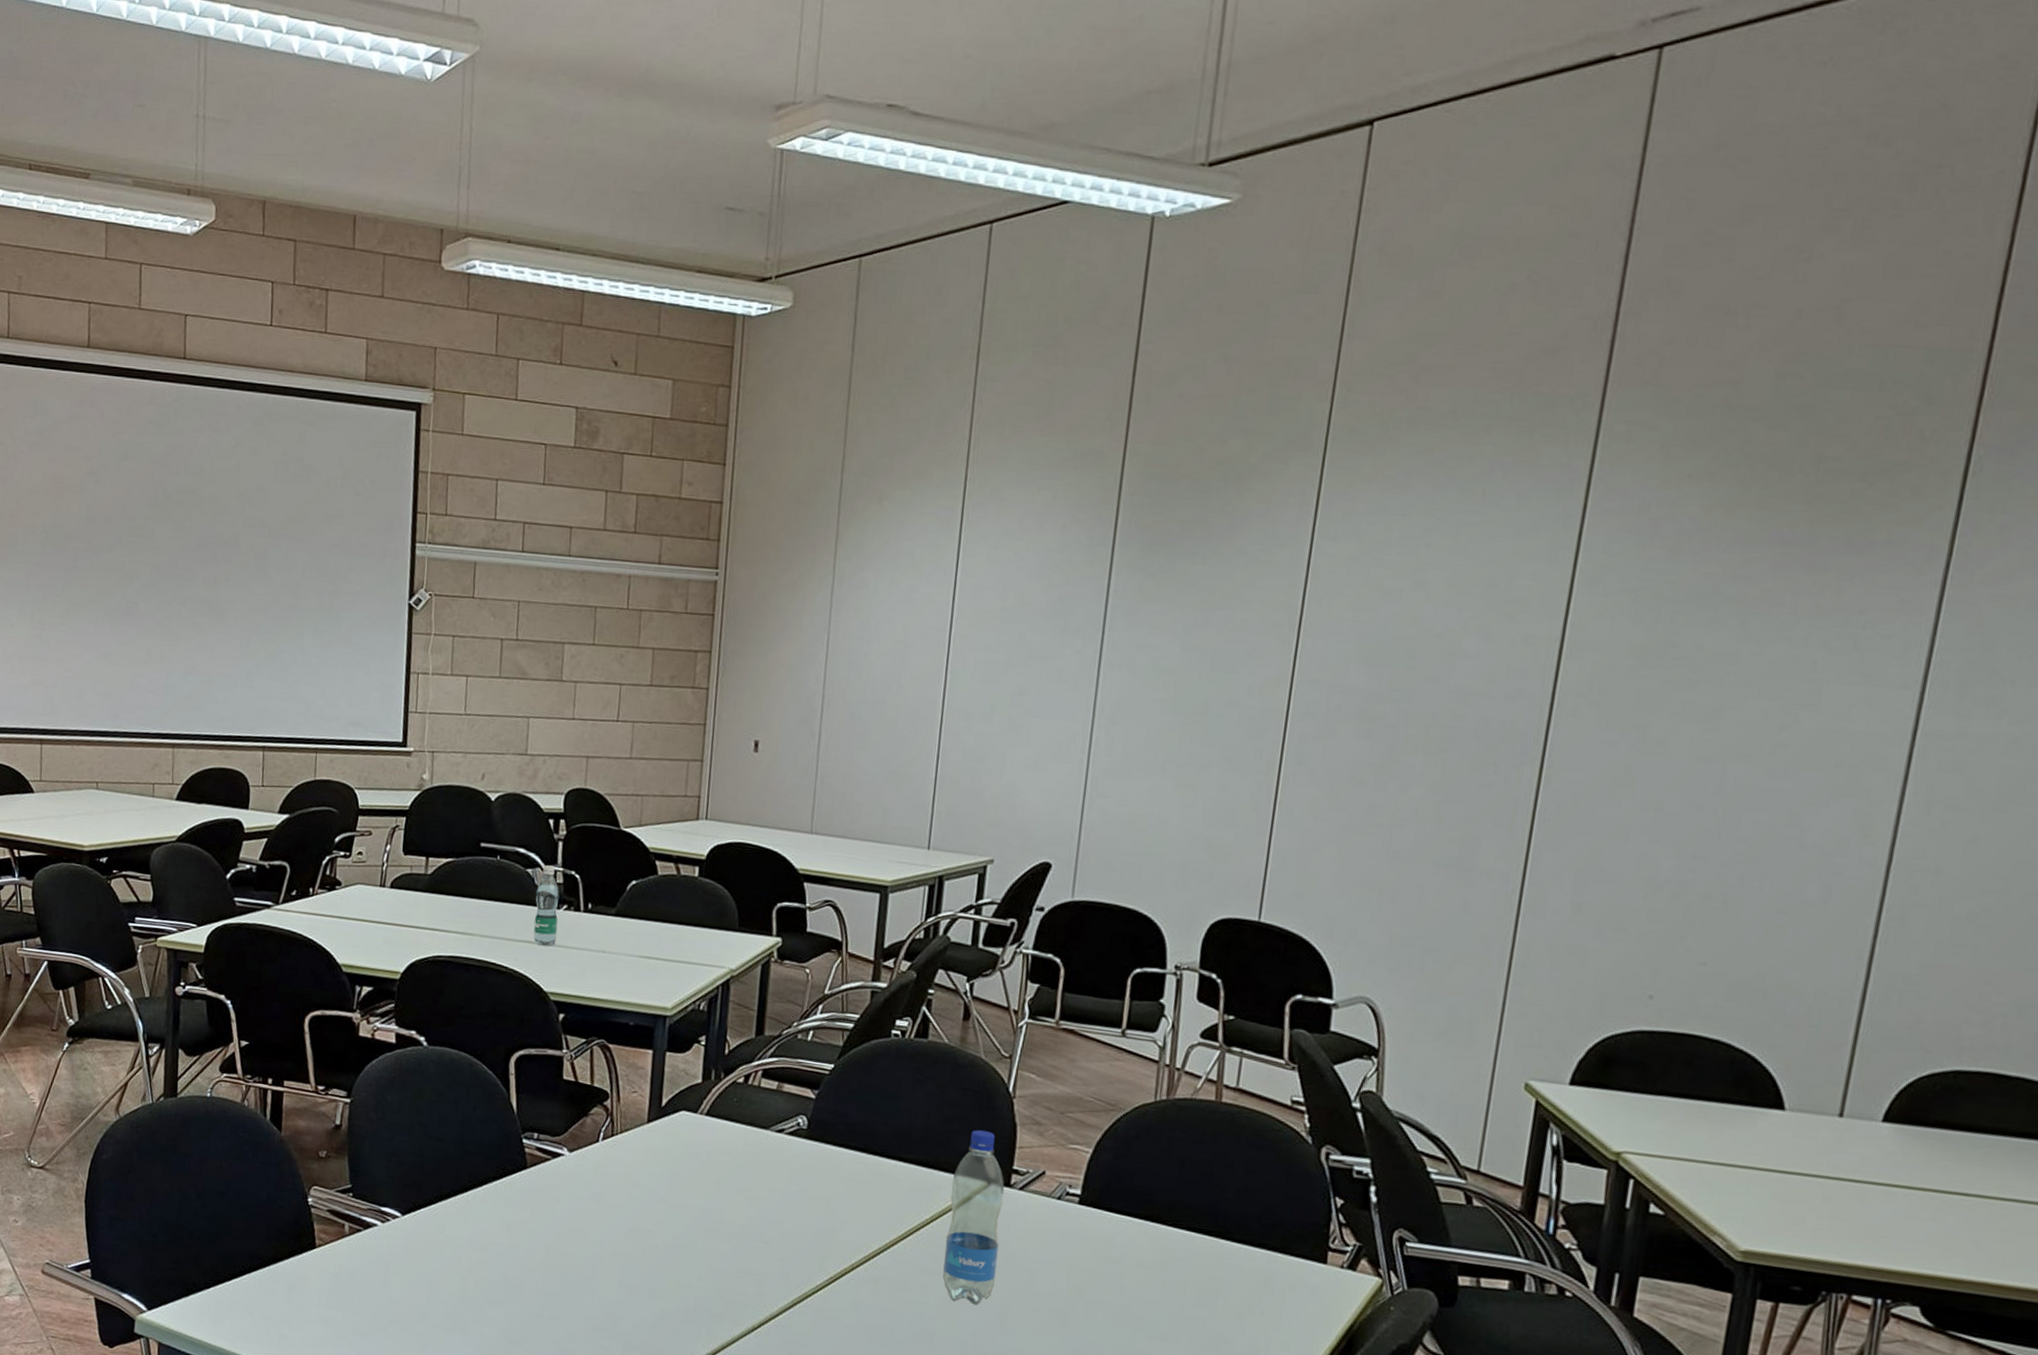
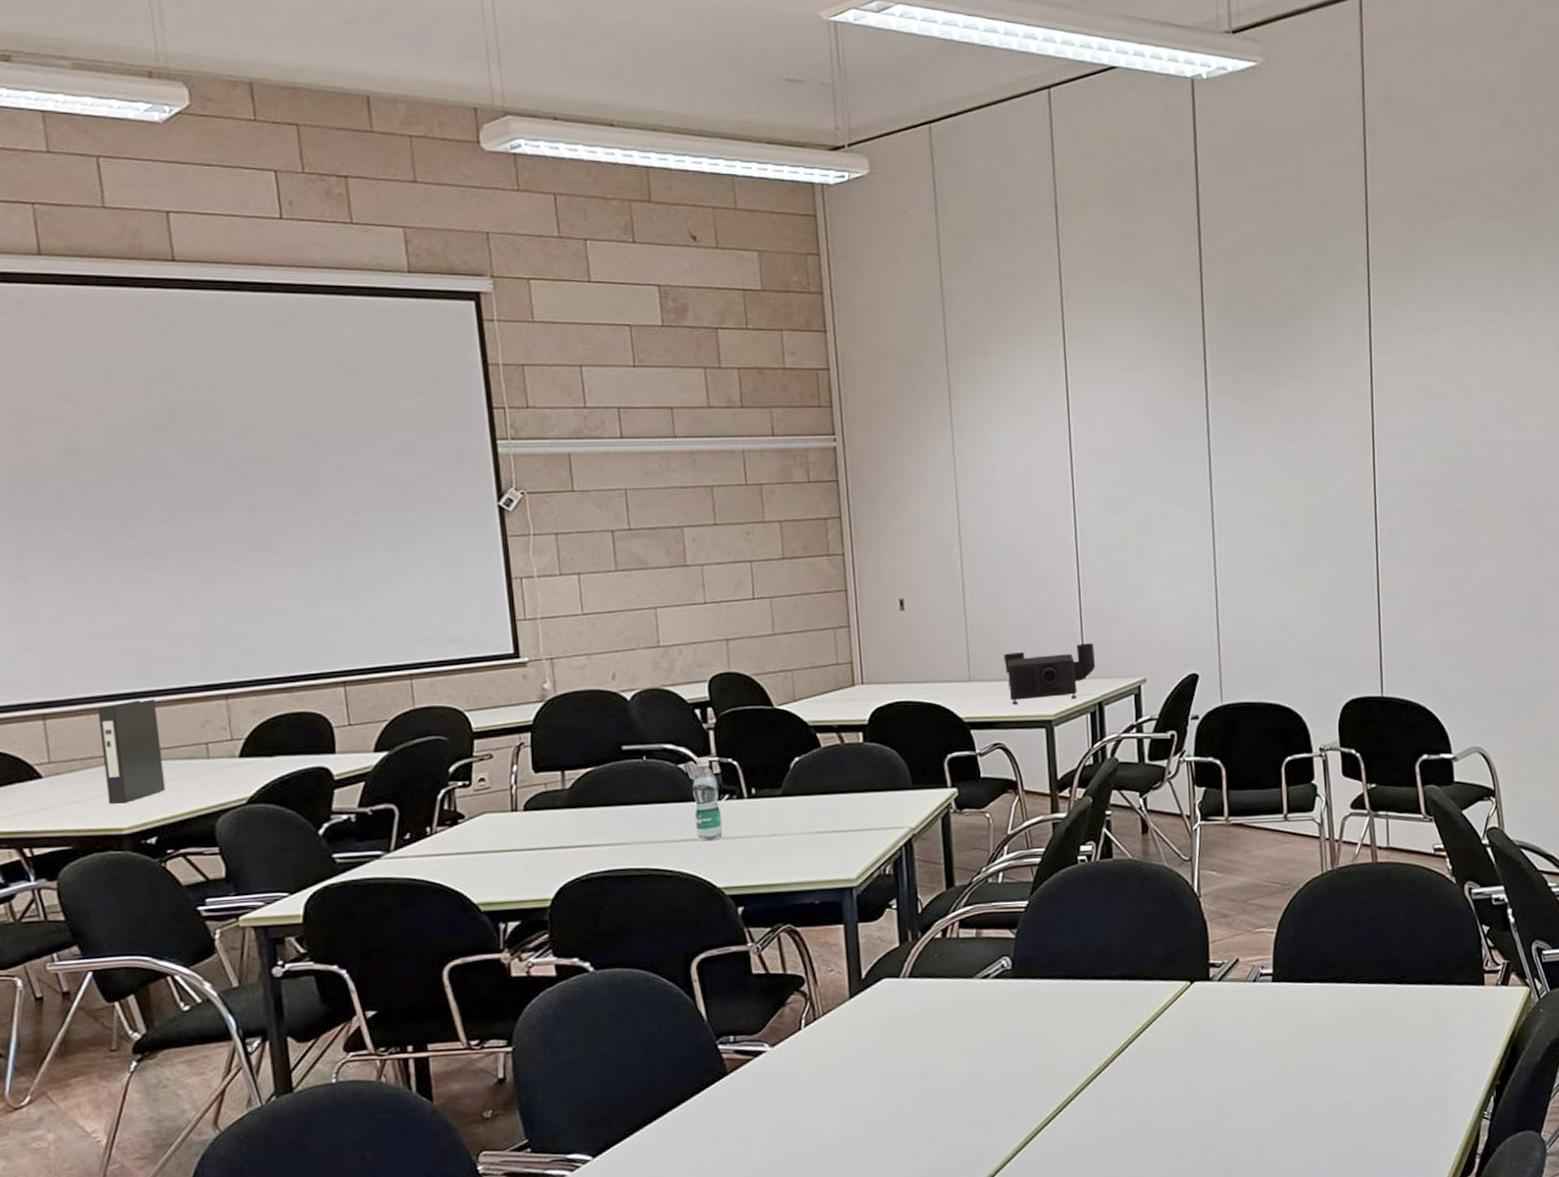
binder: none [77,738,122,825] -> present [98,699,165,804]
projector: none [848,810,944,868] -> present [1004,643,1096,705]
bottle: present [942,1130,1005,1306] -> none [1156,933,1210,1100]

